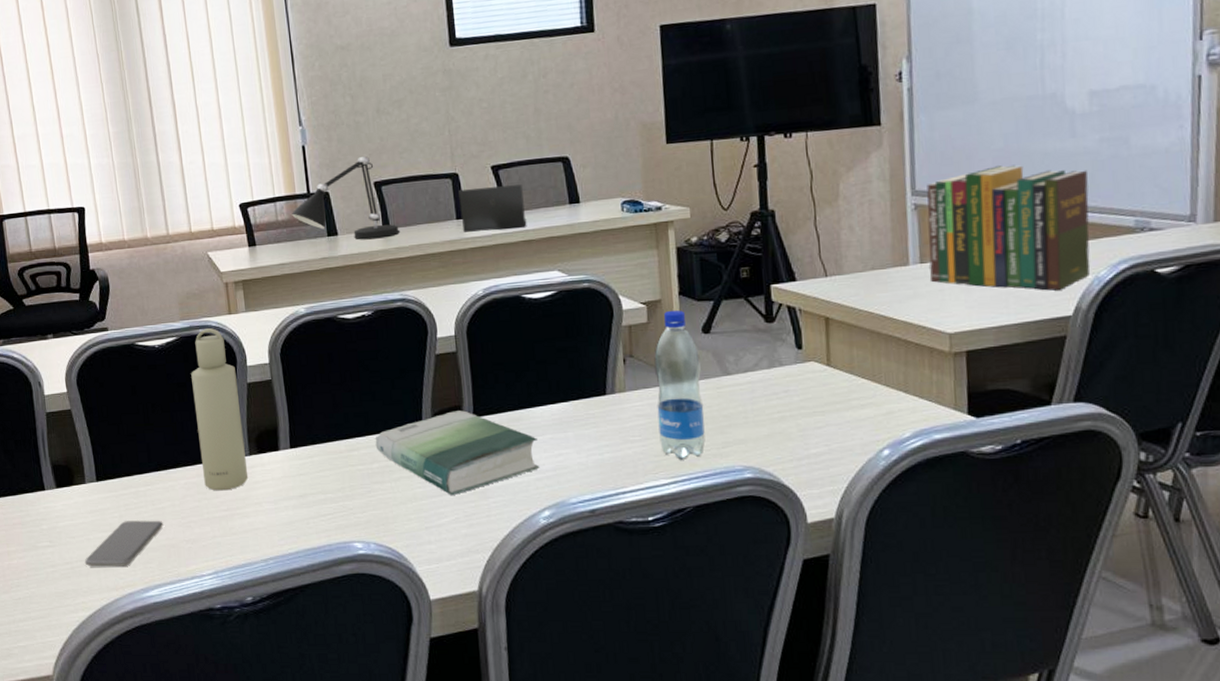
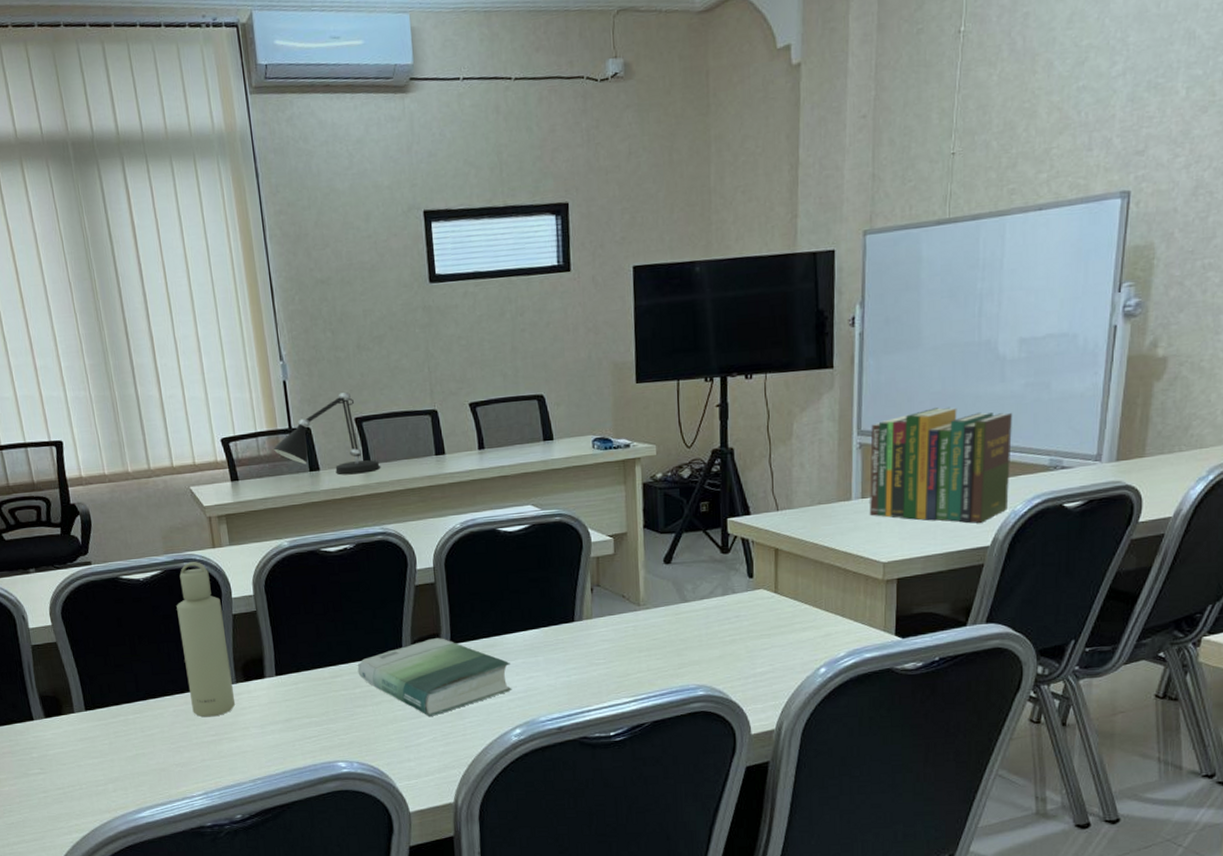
smartphone: present [84,520,164,567] -> none [76,746,153,791]
laptop: present [458,184,527,232] -> none [437,421,503,468]
bottle: present [654,310,706,460] -> none [619,542,664,680]

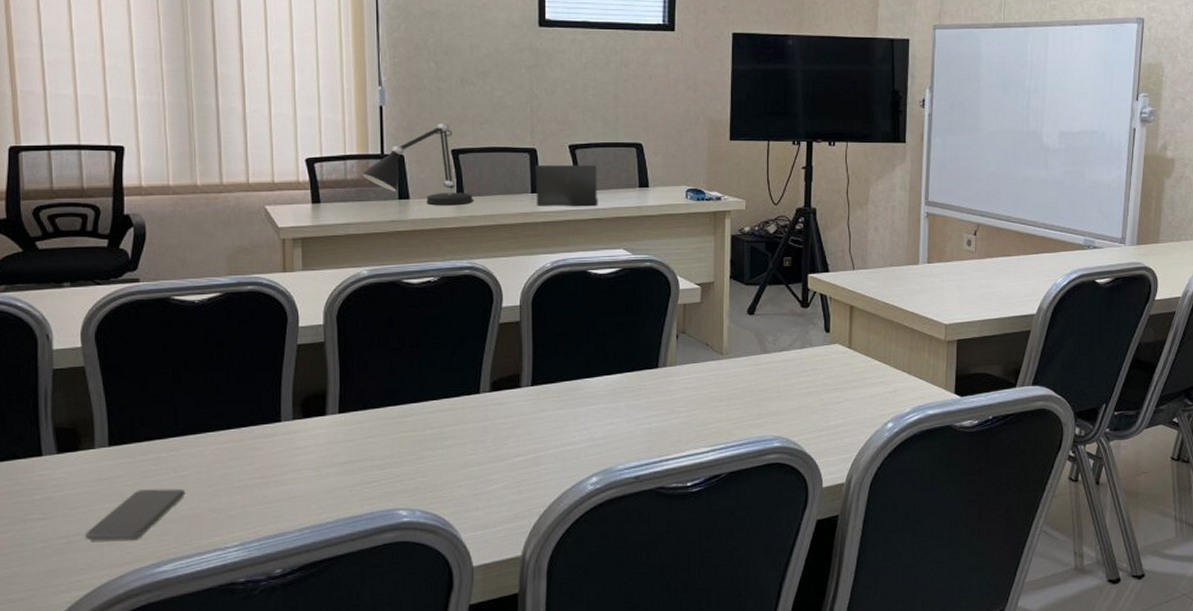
smartphone: none [76,746,153,791] -> present [84,488,186,541]
bottle: present [176,562,236,717] -> none [234,286,290,457]
book: present [357,638,512,716] -> none [430,379,591,462]
laptop: none [437,421,503,468] -> present [535,164,598,206]
books: present [870,407,1012,523] -> none [935,186,1054,292]

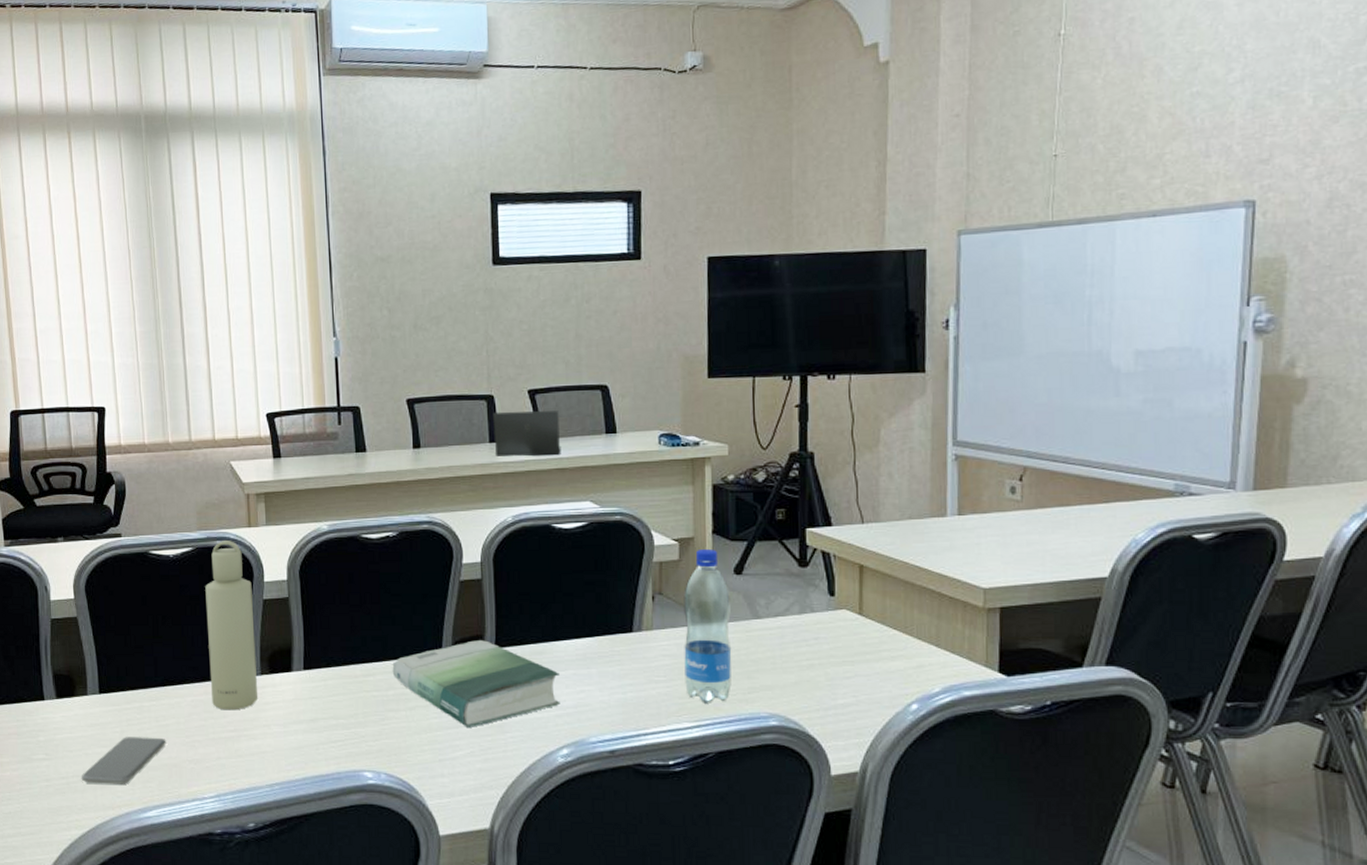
bottle: none [234,286,290,457] -> present [205,541,259,711]
desk lamp: present [362,124,473,206] -> none [320,372,430,458]
book: none [430,379,591,462] -> present [392,640,561,727]
bottle: none [703,292,744,430] -> present [683,548,732,703]

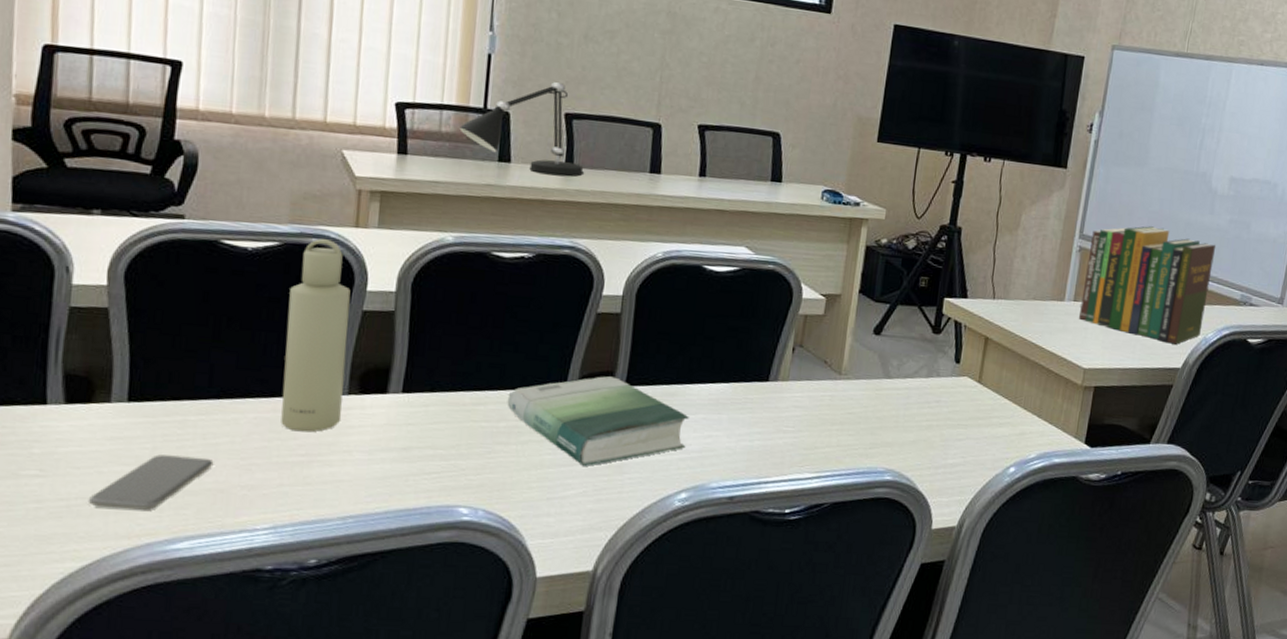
desk lamp: none [320,372,430,458] -> present [459,82,584,178]
laptop: present [493,411,561,456] -> none [654,142,727,196]
bottle: present [683,548,732,703] -> none [811,306,867,456]
books: none [967,420,1130,551] -> present [1079,226,1215,344]

